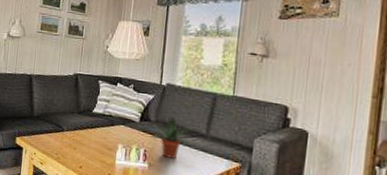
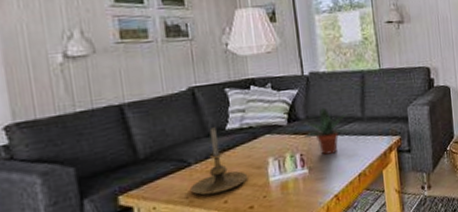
candle holder: none [60,107,101,160] -> present [190,127,248,196]

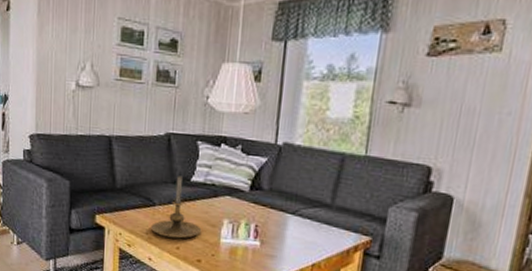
potted plant: present [303,107,349,155] -> none [263,183,315,234]

